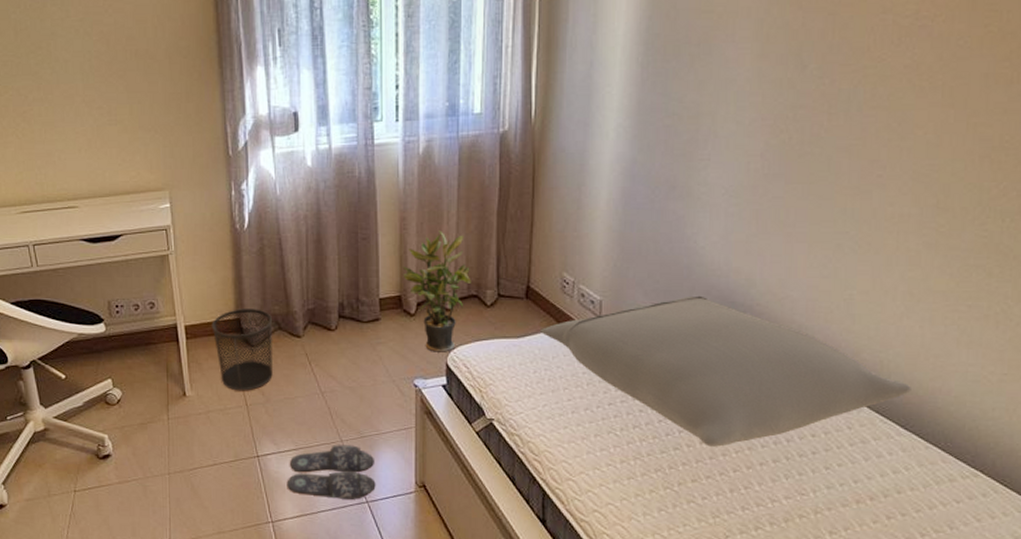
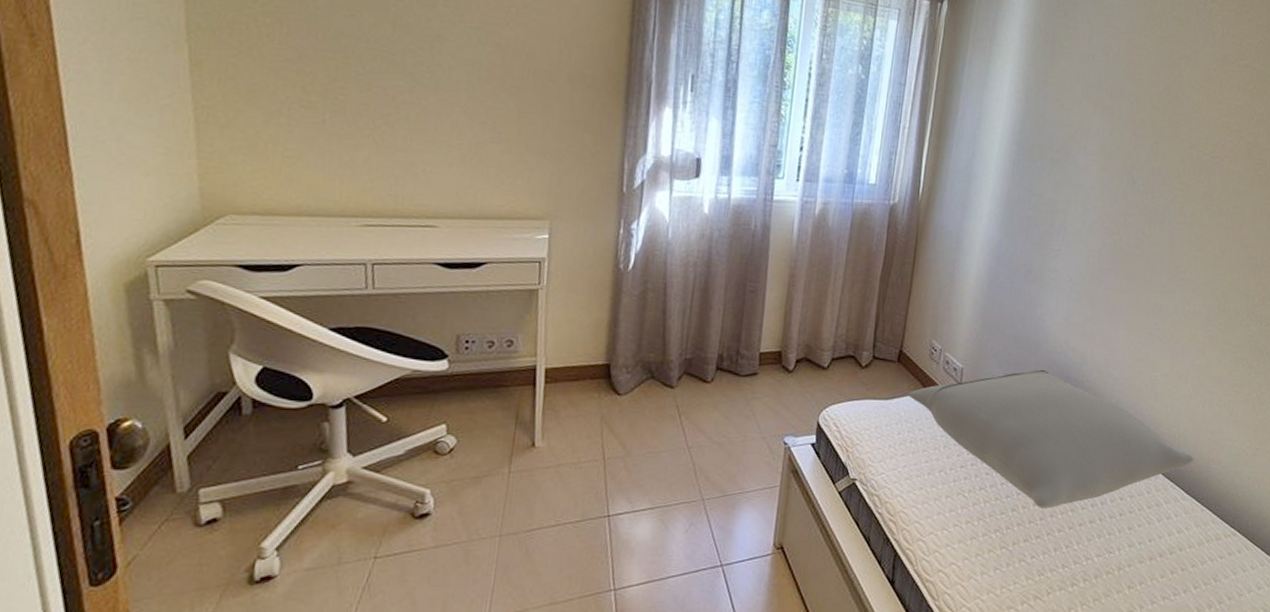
waste bin: present [211,309,273,391] -> none [576,353,645,444]
slippers: present [287,445,376,499] -> none [636,504,735,563]
potted plant: present [402,231,472,352] -> none [785,290,850,411]

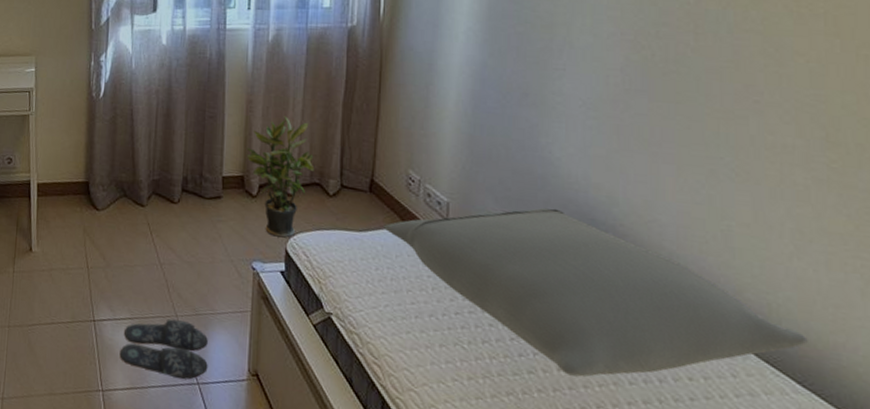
slippers: none [636,504,735,563] -> present [119,319,208,379]
potted plant: none [785,290,850,411] -> present [246,116,315,238]

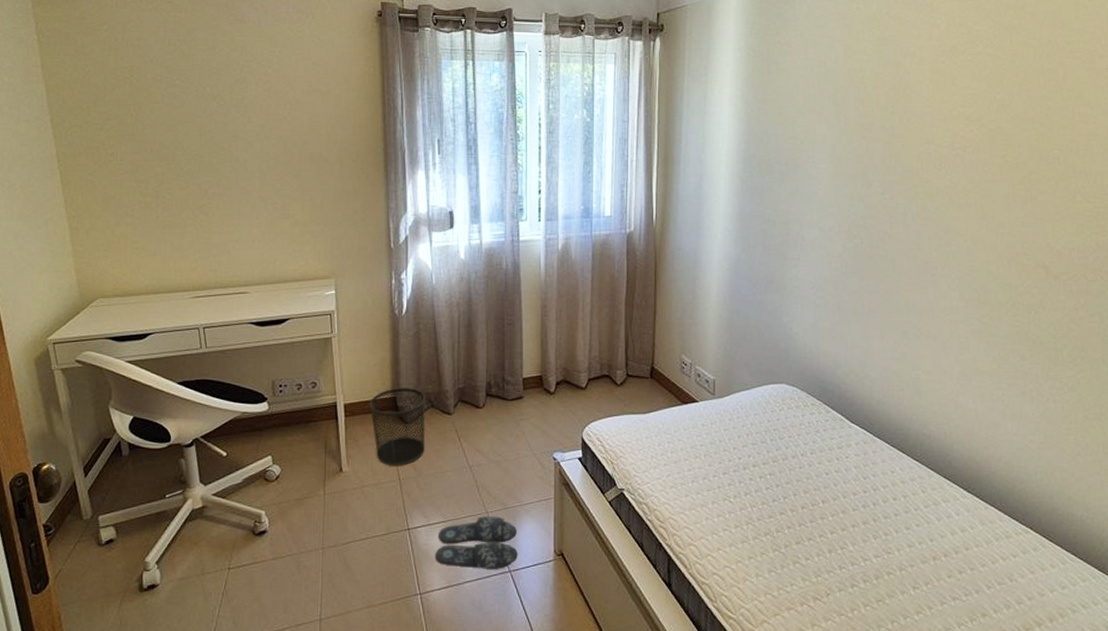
waste bin: none [62,172,118,254] -> present [369,388,425,466]
potted plant: present [246,116,315,238] -> none [543,317,604,427]
pillow: present [384,208,808,377] -> none [664,375,970,511]

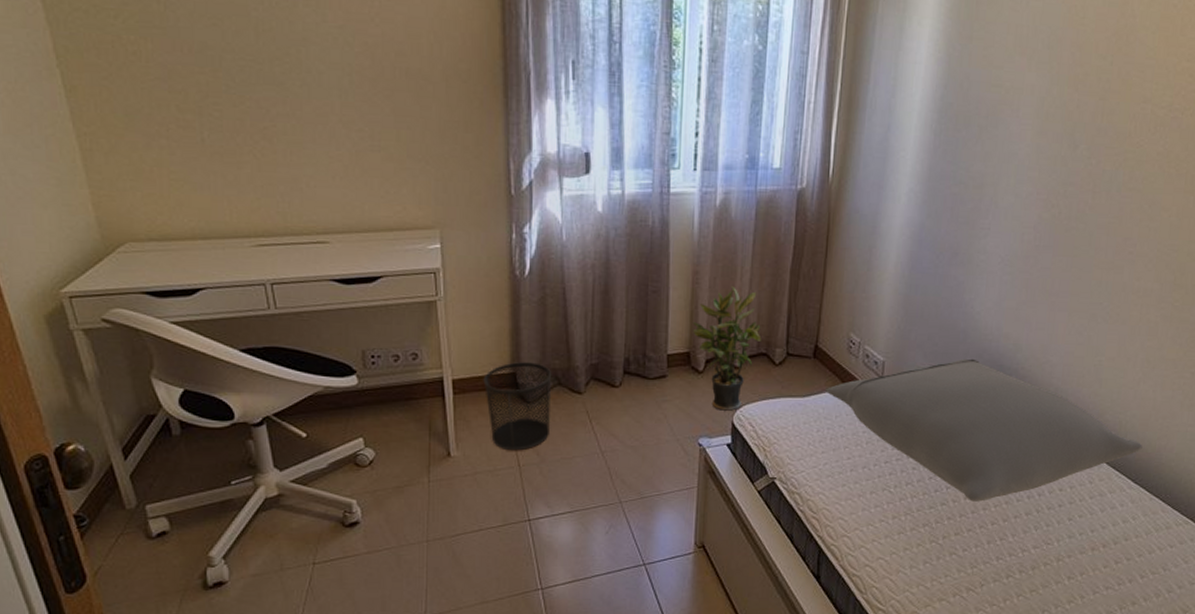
slippers: present [435,516,518,569] -> none [559,506,654,562]
potted plant: none [543,317,604,427] -> present [692,286,762,411]
pillow: none [664,375,970,511] -> present [826,358,1143,502]

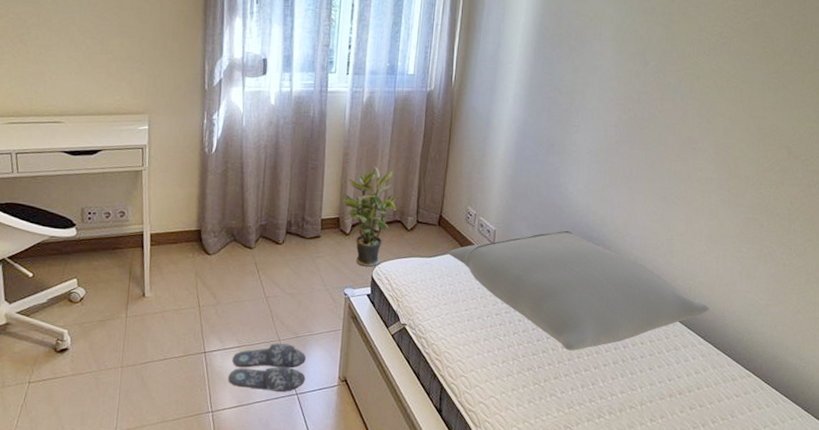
waste bin: present [483,362,551,451] -> none [174,221,229,294]
slippers: none [559,506,654,562] -> present [228,343,306,392]

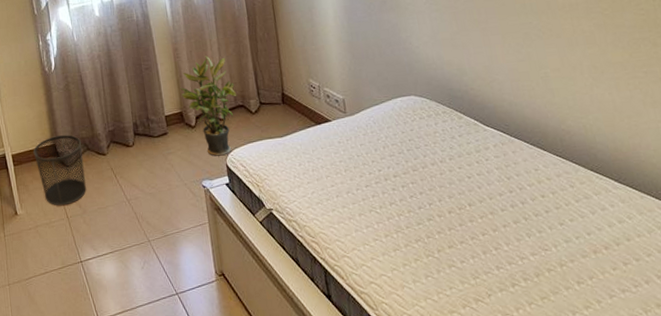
waste bin: none [174,221,229,294] -> present [33,135,86,206]
slippers: present [228,343,306,392] -> none [107,244,183,294]
pillow: present [448,230,709,351] -> none [299,86,616,215]

